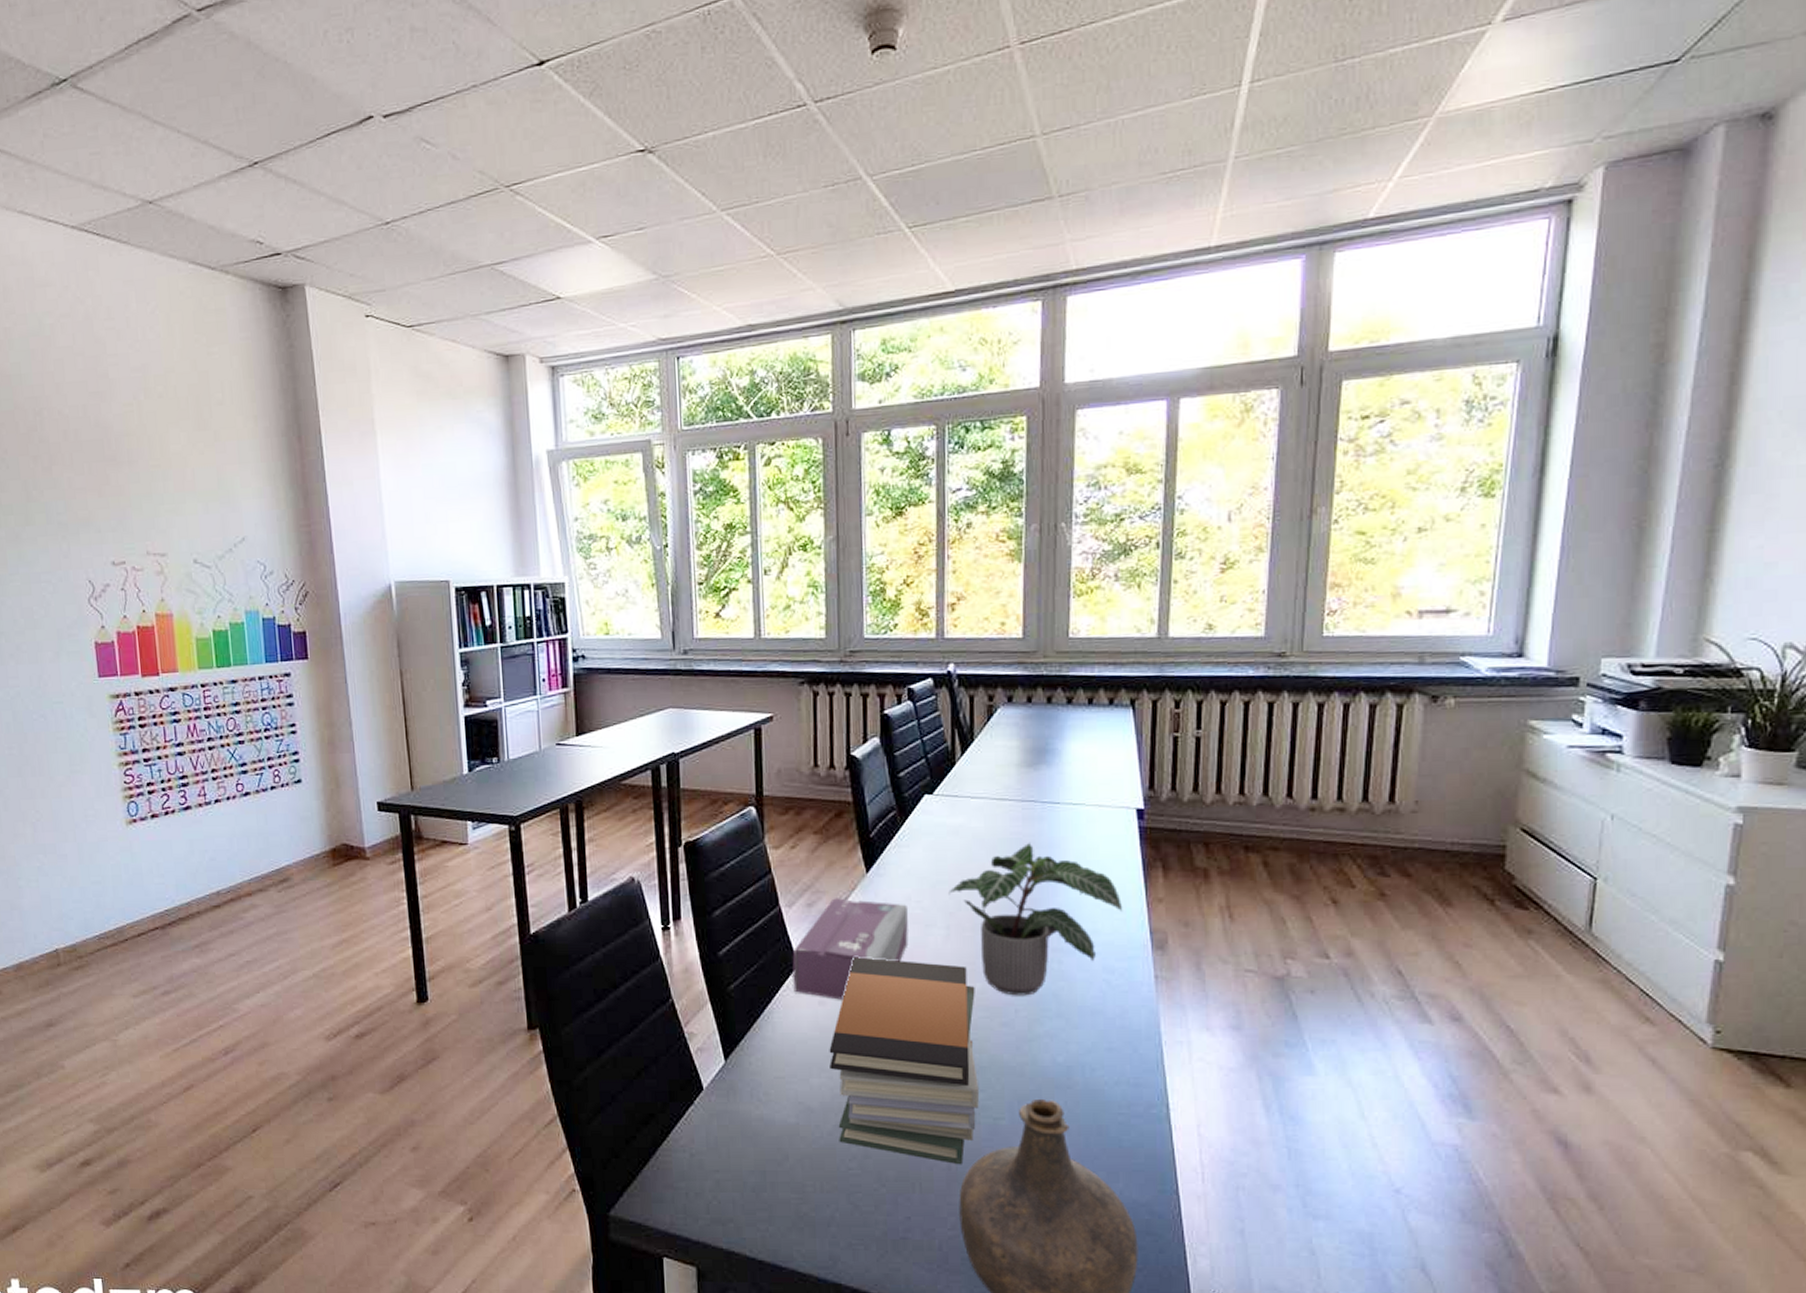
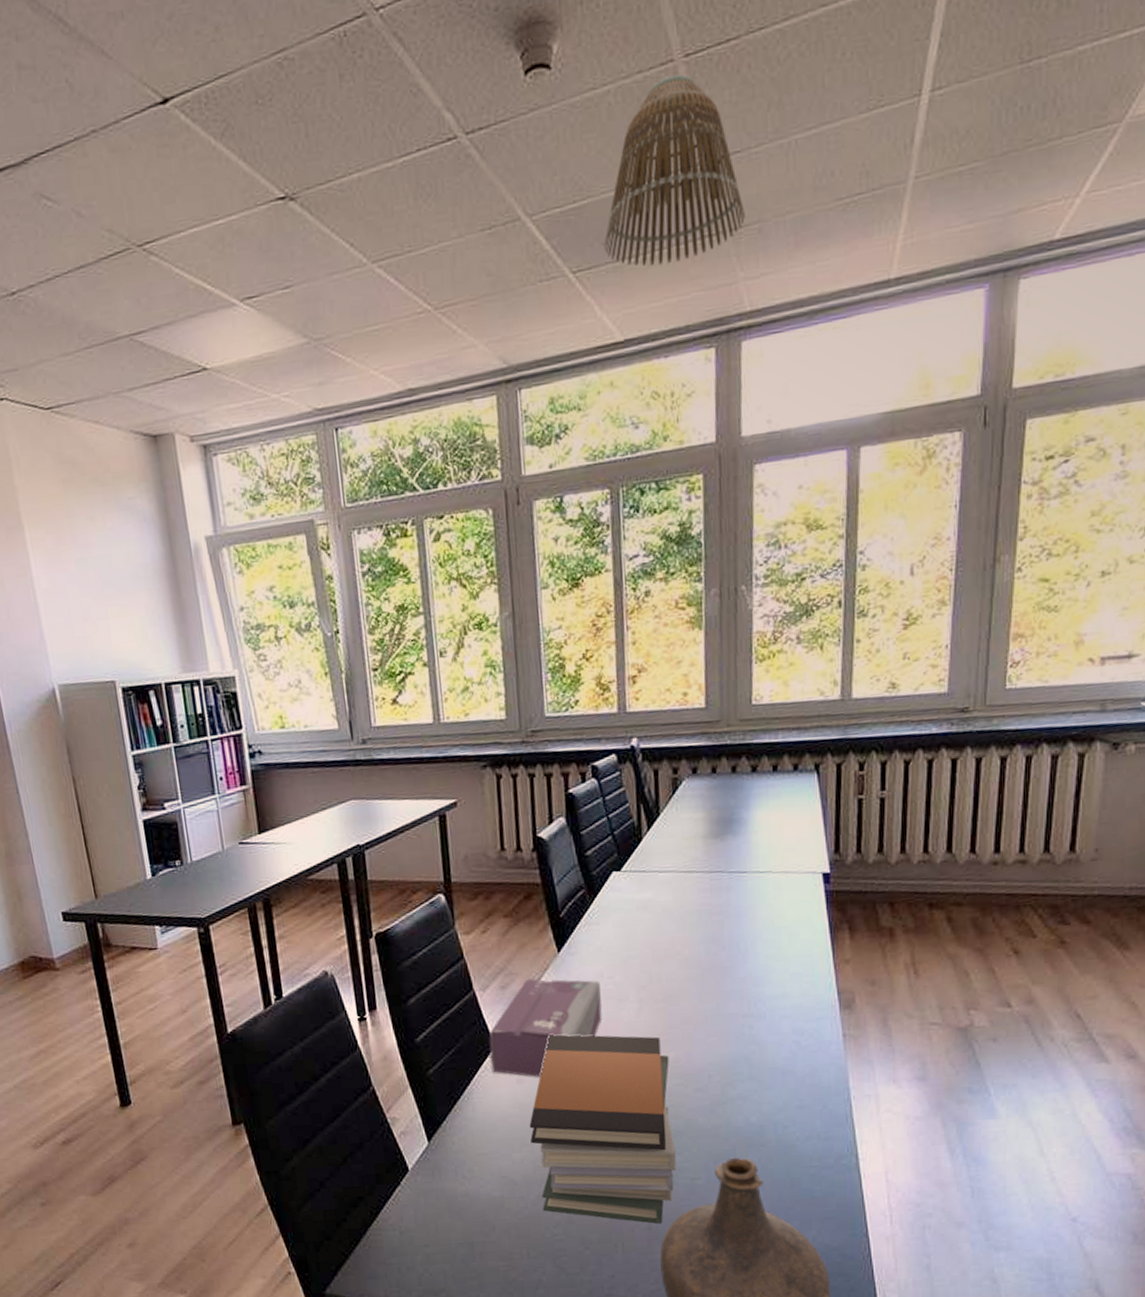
lamp shade: none [939,58,1073,225] -> present [604,73,745,266]
potted plant: present [949,842,1123,996] -> none [640,912,811,1062]

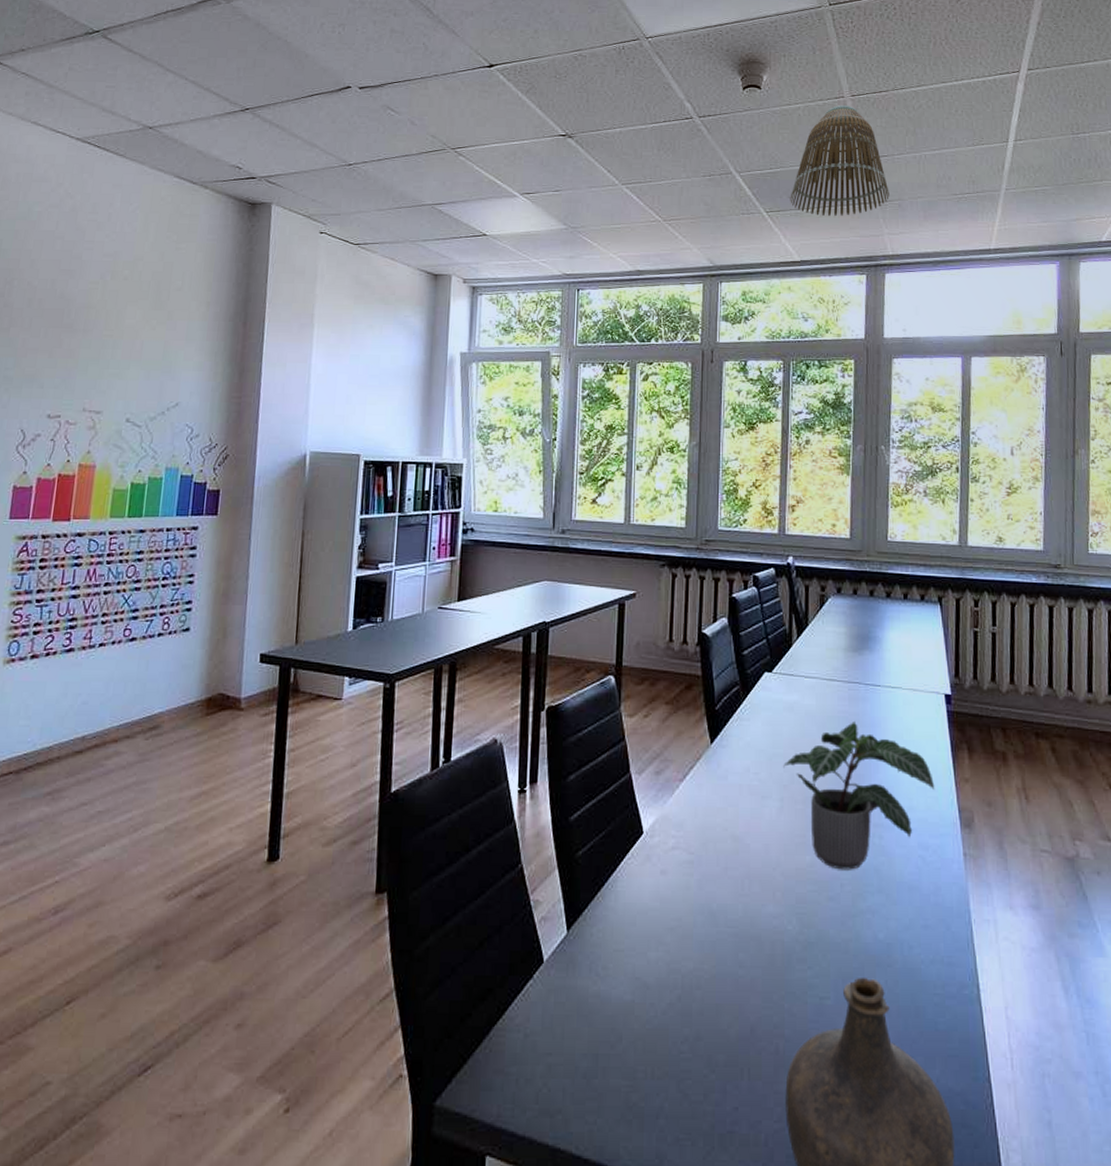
tissue box: present [488,978,602,1077] -> none [638,767,747,870]
book stack: present [529,1034,676,1225] -> none [667,826,806,1049]
potted plant: none [640,912,811,1062] -> present [783,720,935,870]

